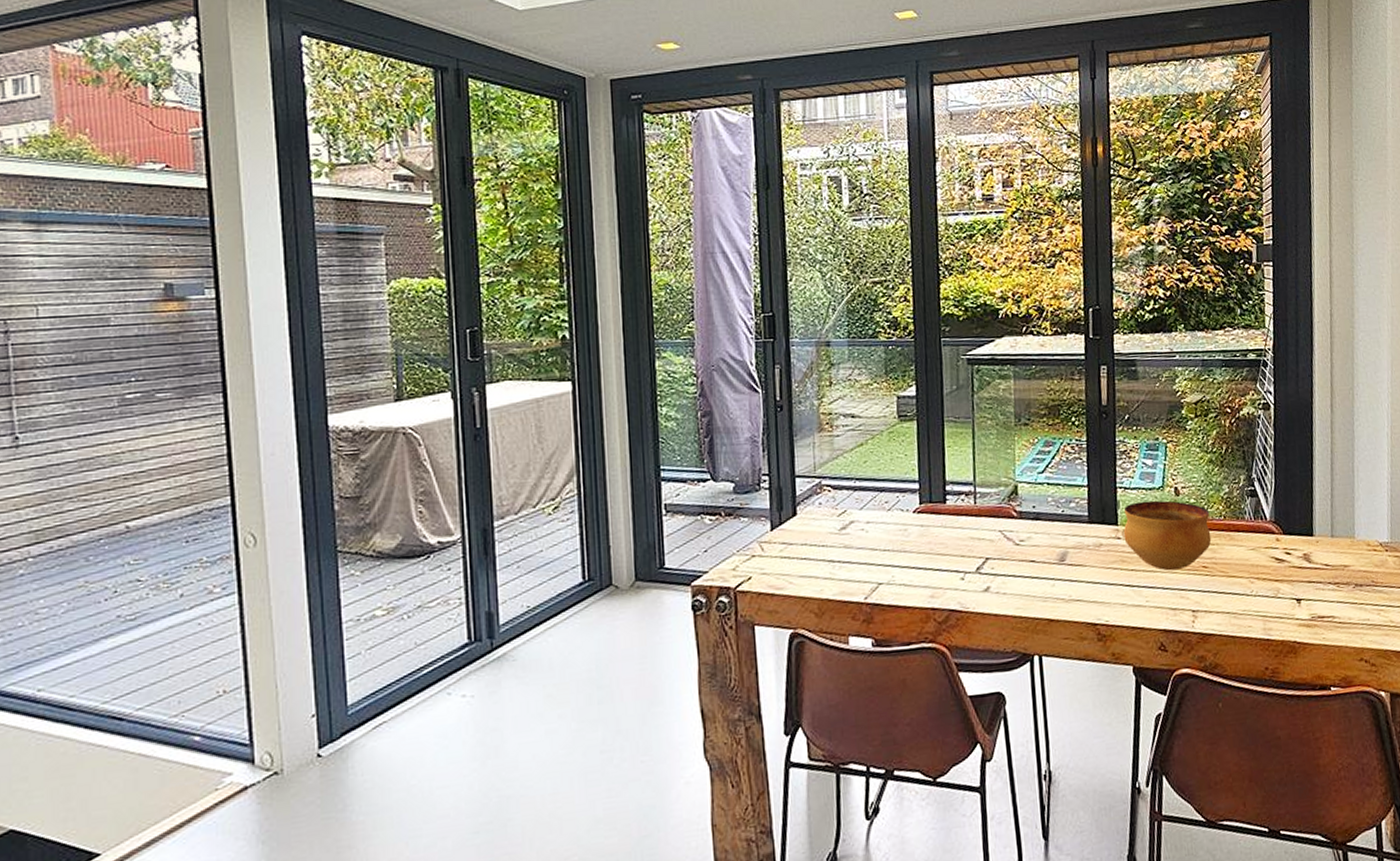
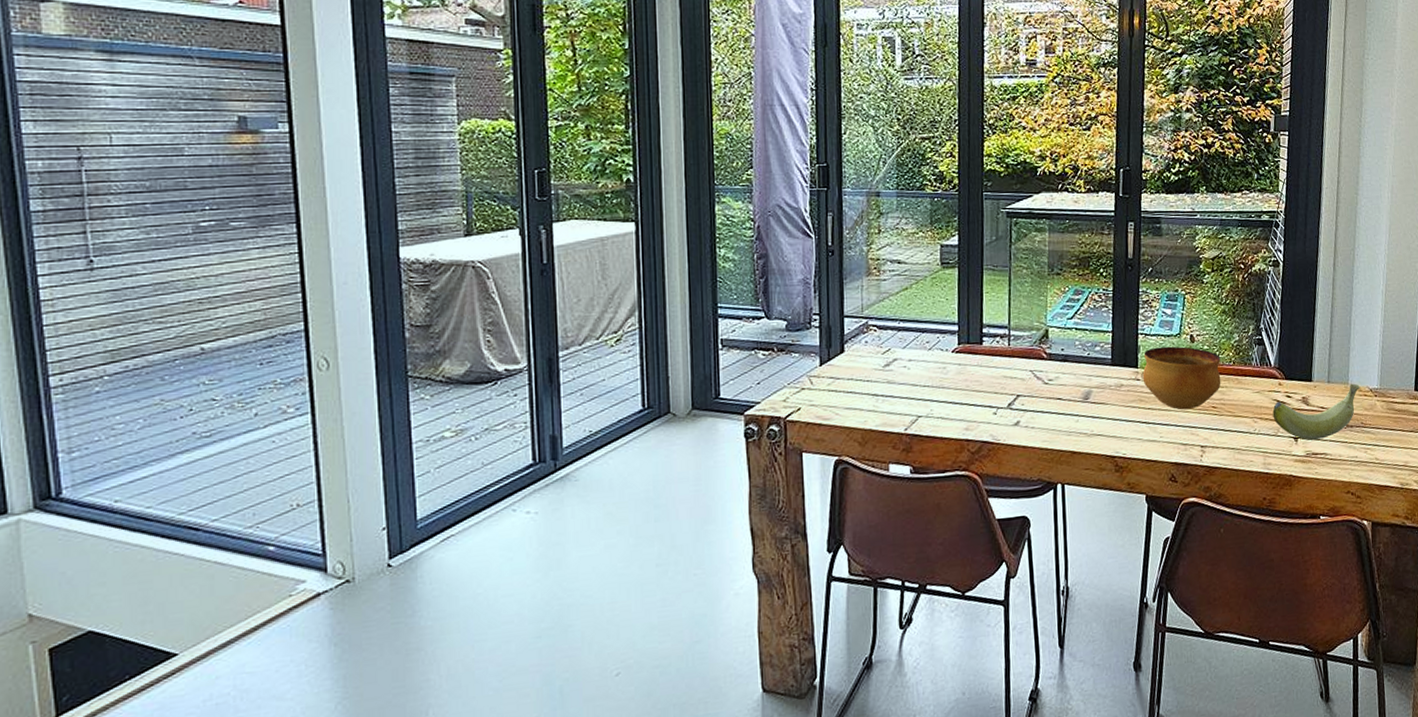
banana: none [1270,537,1368,602] -> present [1272,383,1360,440]

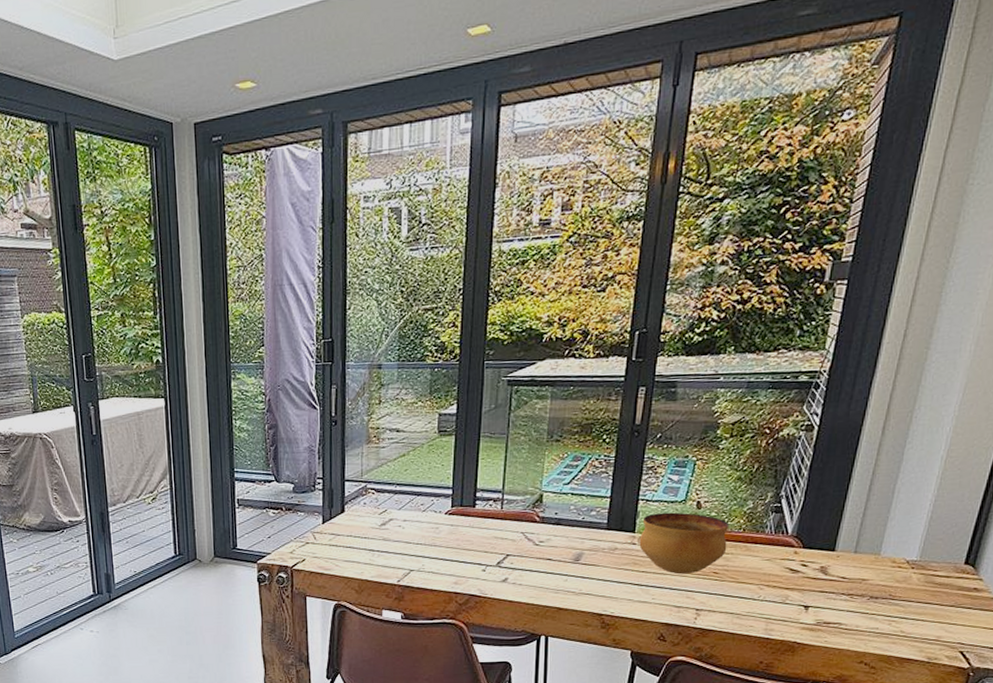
banana: present [1272,383,1360,440] -> none [782,554,894,609]

